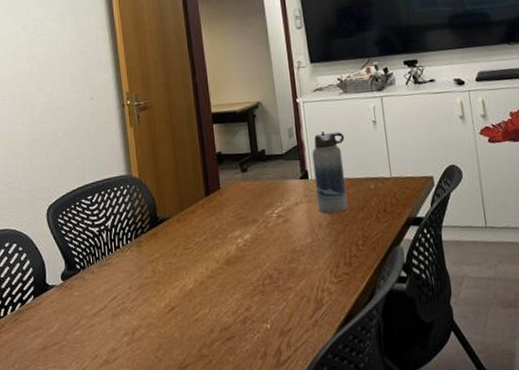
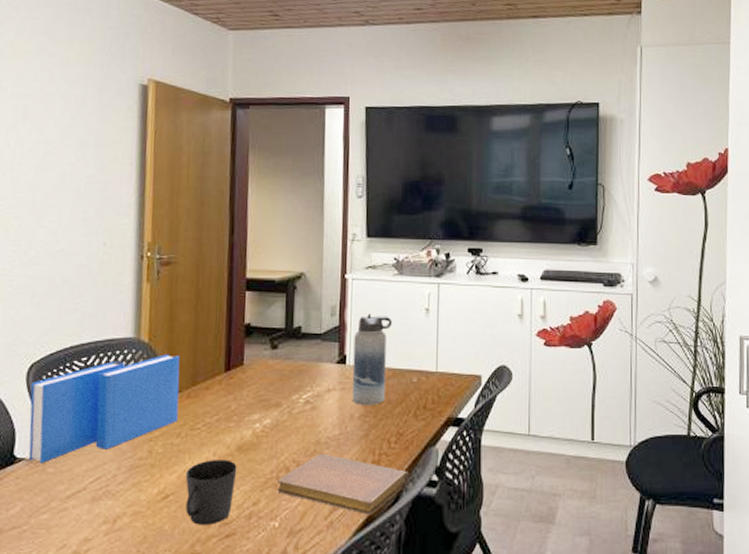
books: none [51,186,172,289] -> present [28,354,180,463]
cup: none [186,272,229,331] -> present [186,459,237,525]
notebook: none [264,260,380,313] -> present [277,453,410,515]

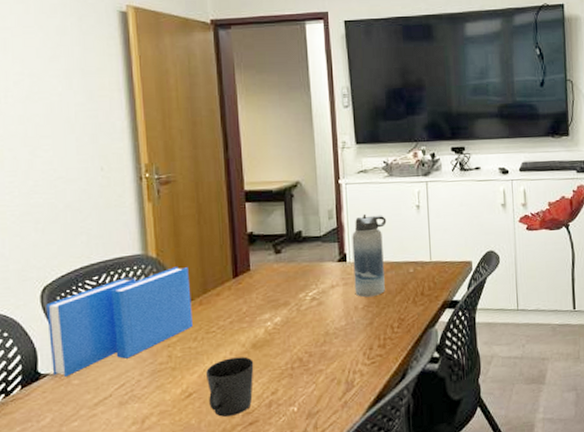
notebook: present [277,453,410,515] -> none [293,342,413,393]

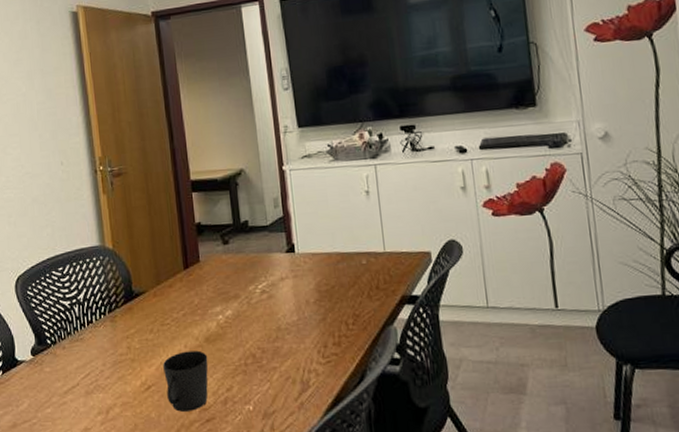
books: present [46,267,193,377] -> none [20,258,149,364]
water bottle: present [352,213,387,298] -> none [299,201,337,291]

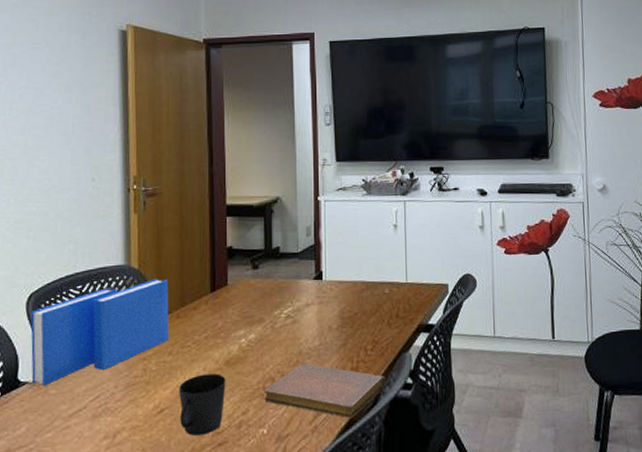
books: none [20,258,149,364] -> present [30,279,169,386]
notebook: none [246,339,372,395] -> present [264,363,386,419]

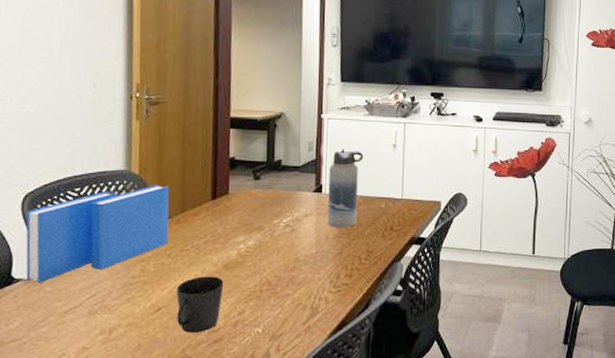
notebook: present [264,363,386,419] -> none [260,269,378,321]
water bottle: none [329,231,364,318] -> present [327,148,364,228]

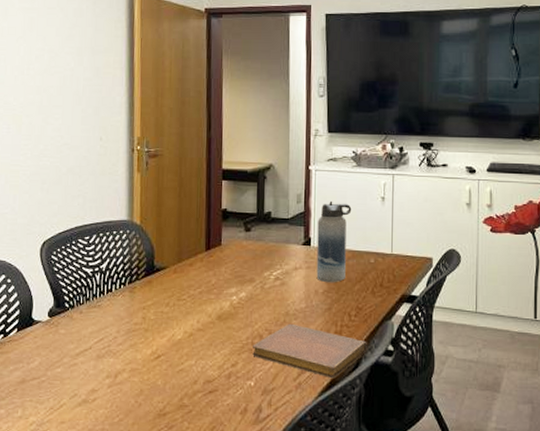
books: present [26,185,169,283] -> none [44,235,167,326]
cup: present [177,276,224,333] -> none [174,326,218,382]
notebook: none [260,269,378,321] -> present [252,323,368,379]

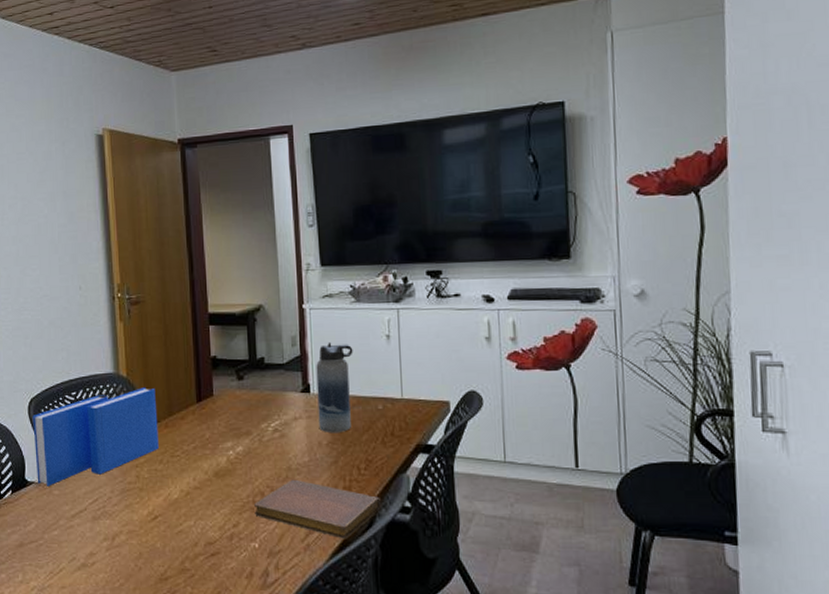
books: none [44,235,167,326] -> present [33,387,159,486]

